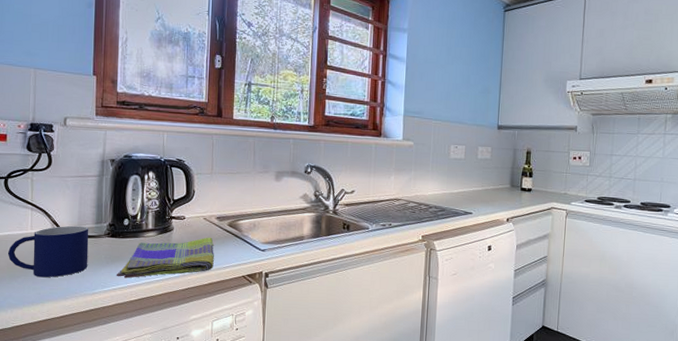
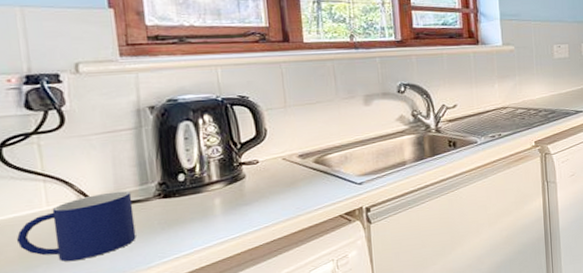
dish towel: present [116,237,214,278] -> none [176,178,302,243]

